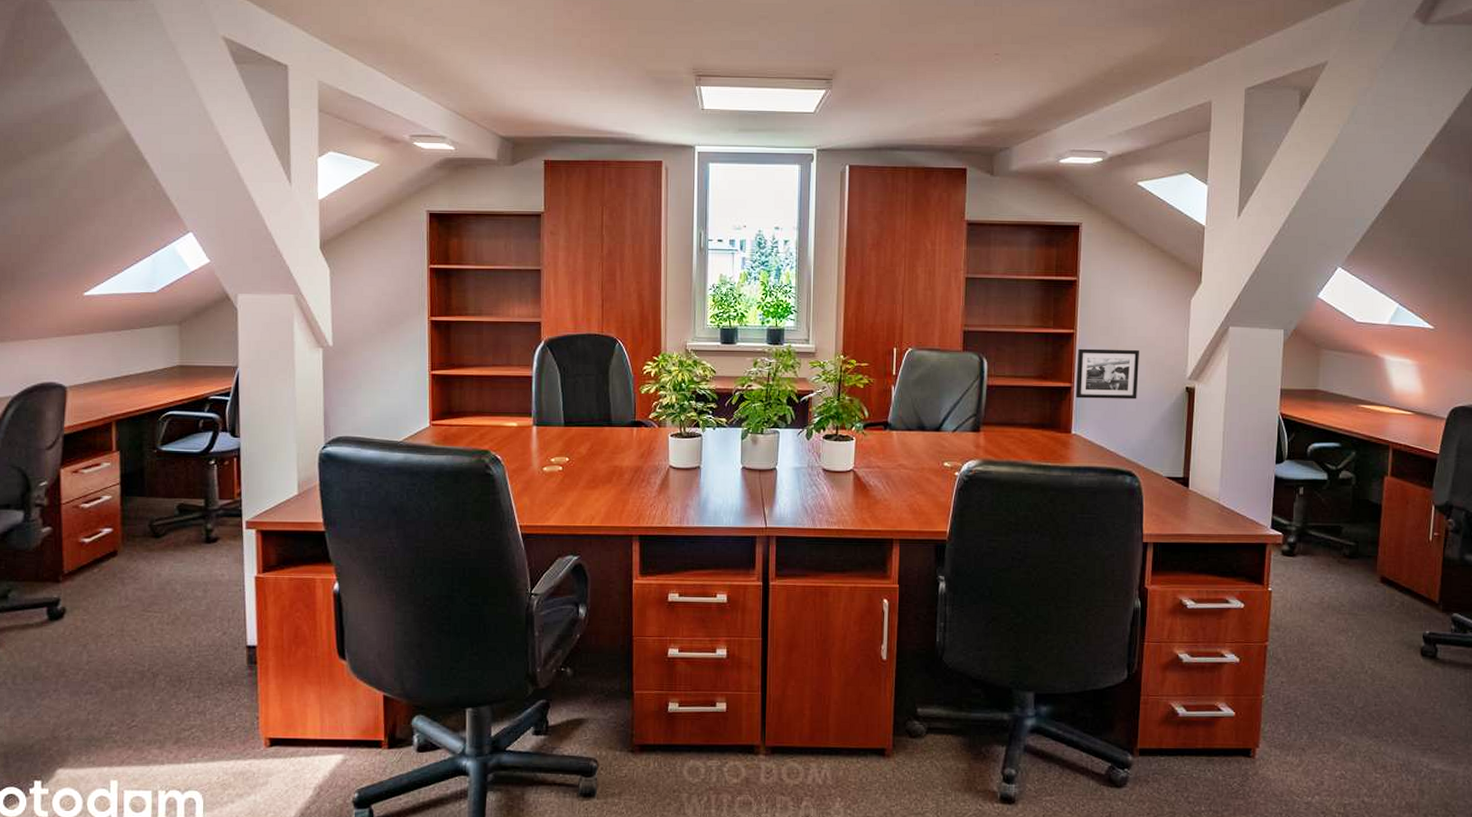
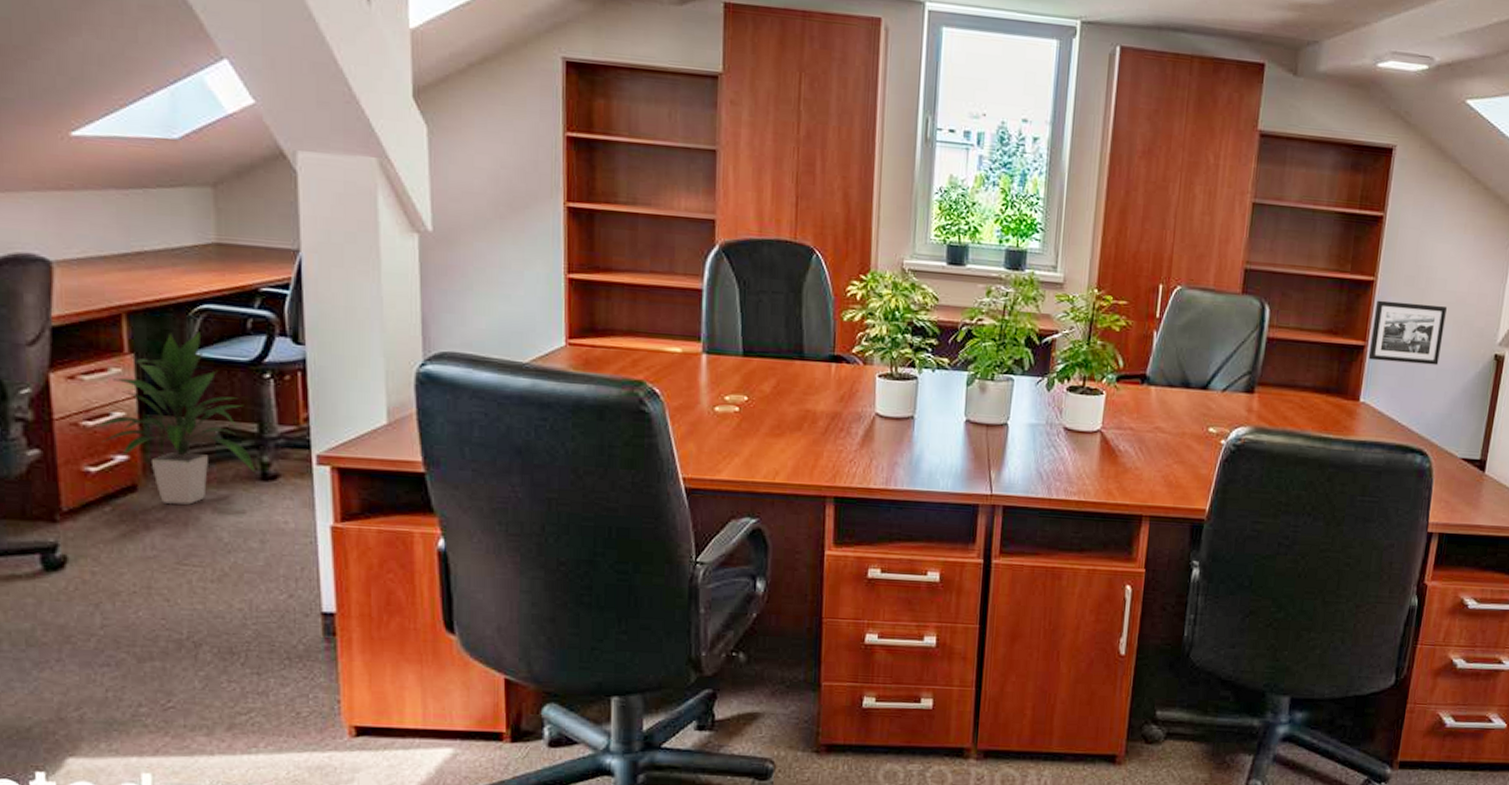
indoor plant: none [92,432,202,564] -> present [98,332,255,505]

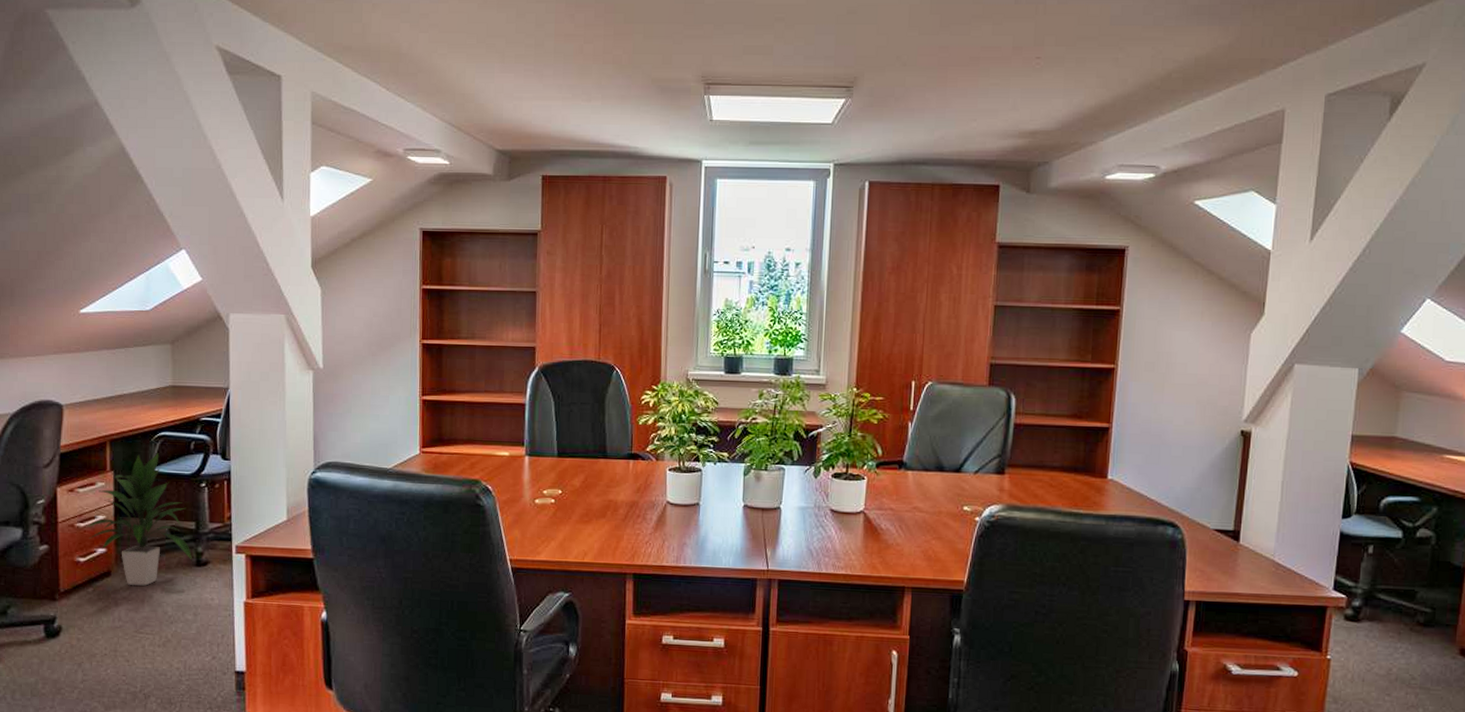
picture frame: present [1368,300,1447,366] -> none [1113,385,1189,443]

